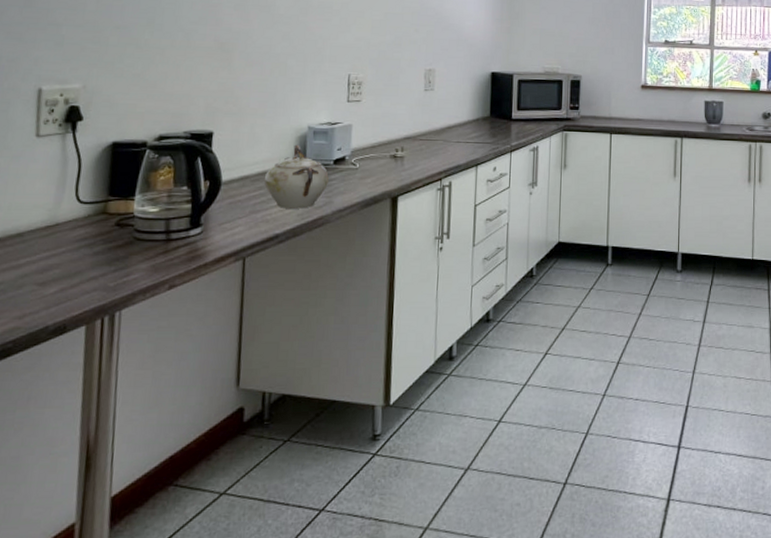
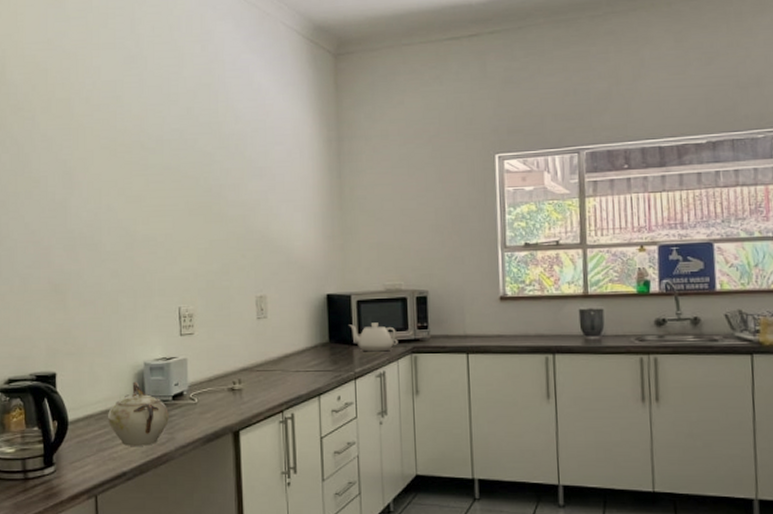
teapot: none [509,101,552,128] -> present [349,323,398,352]

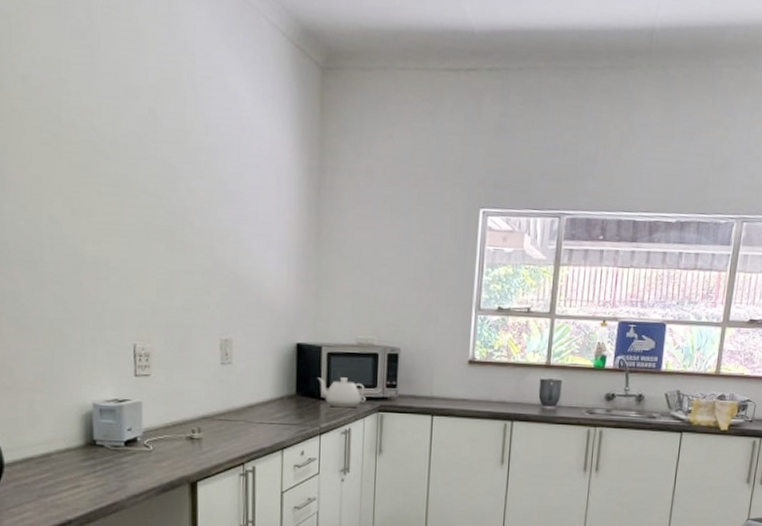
sugar bowl: present [108,381,169,446] -> none [51,423,120,493]

